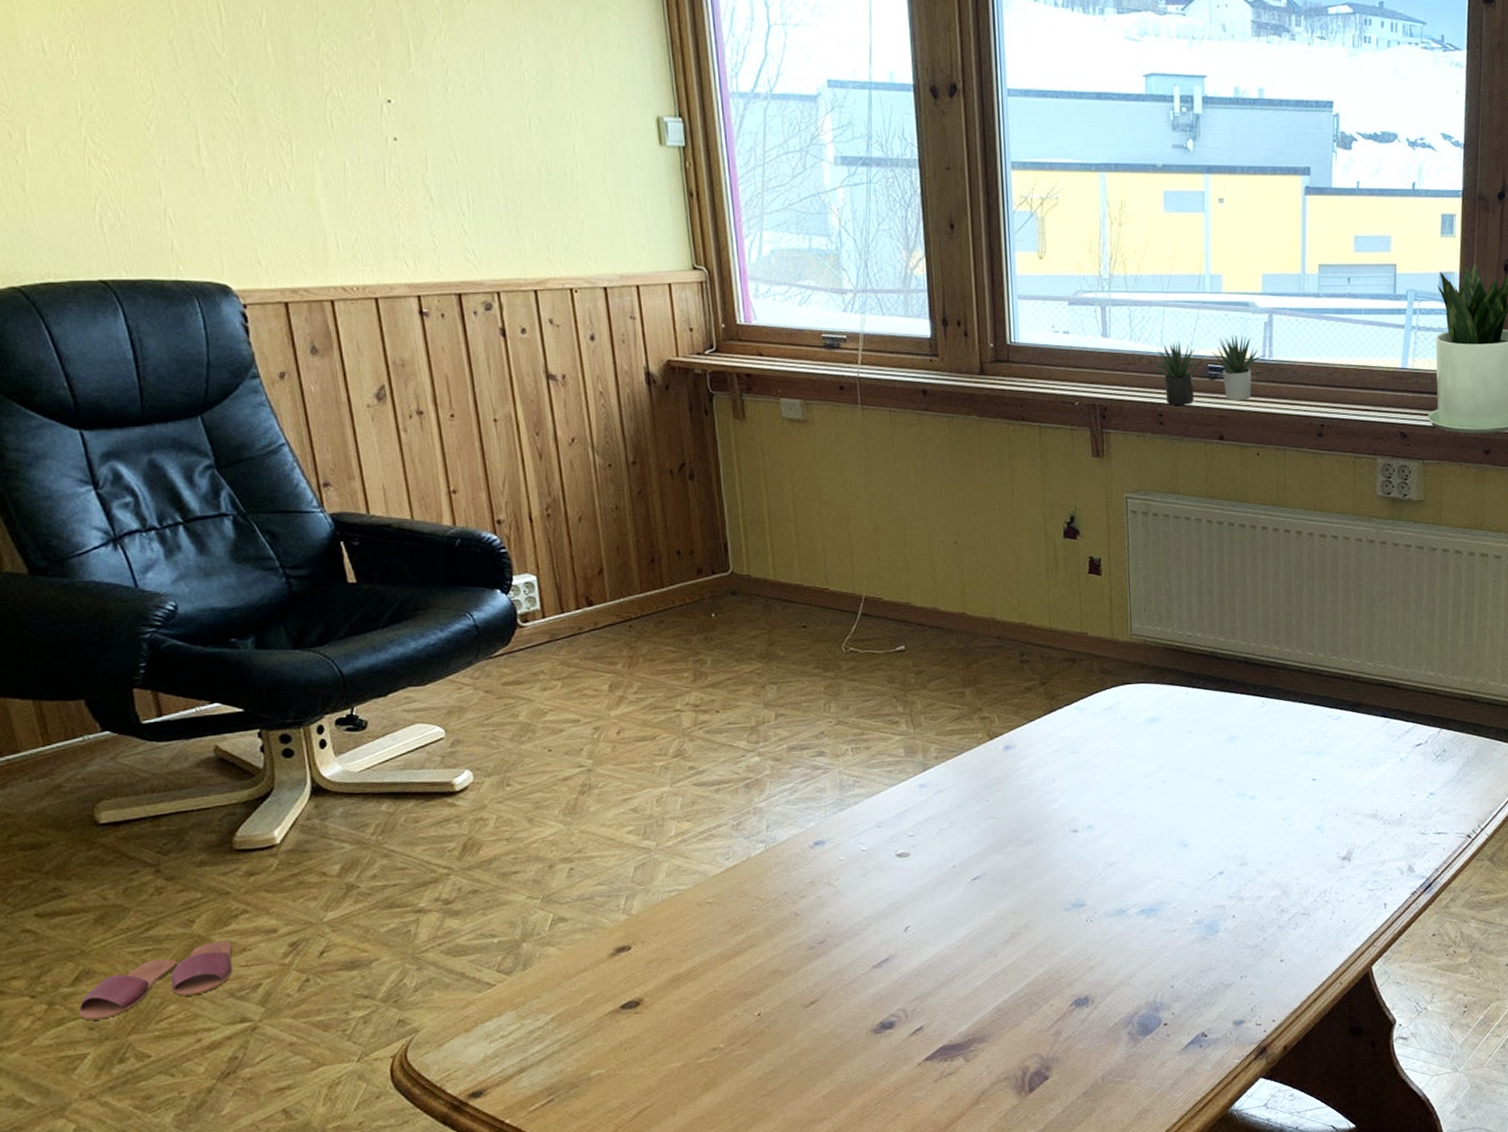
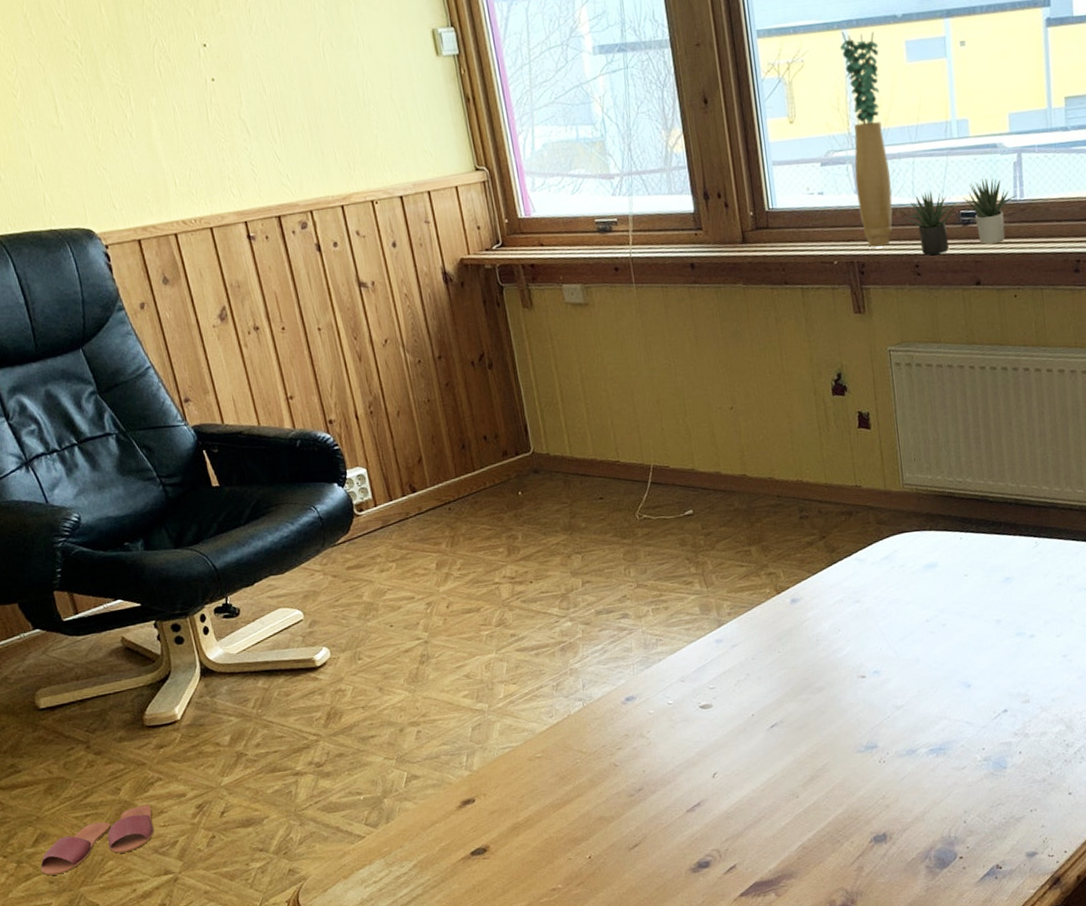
vase: none [1097,174,1140,392] -> present [840,31,893,247]

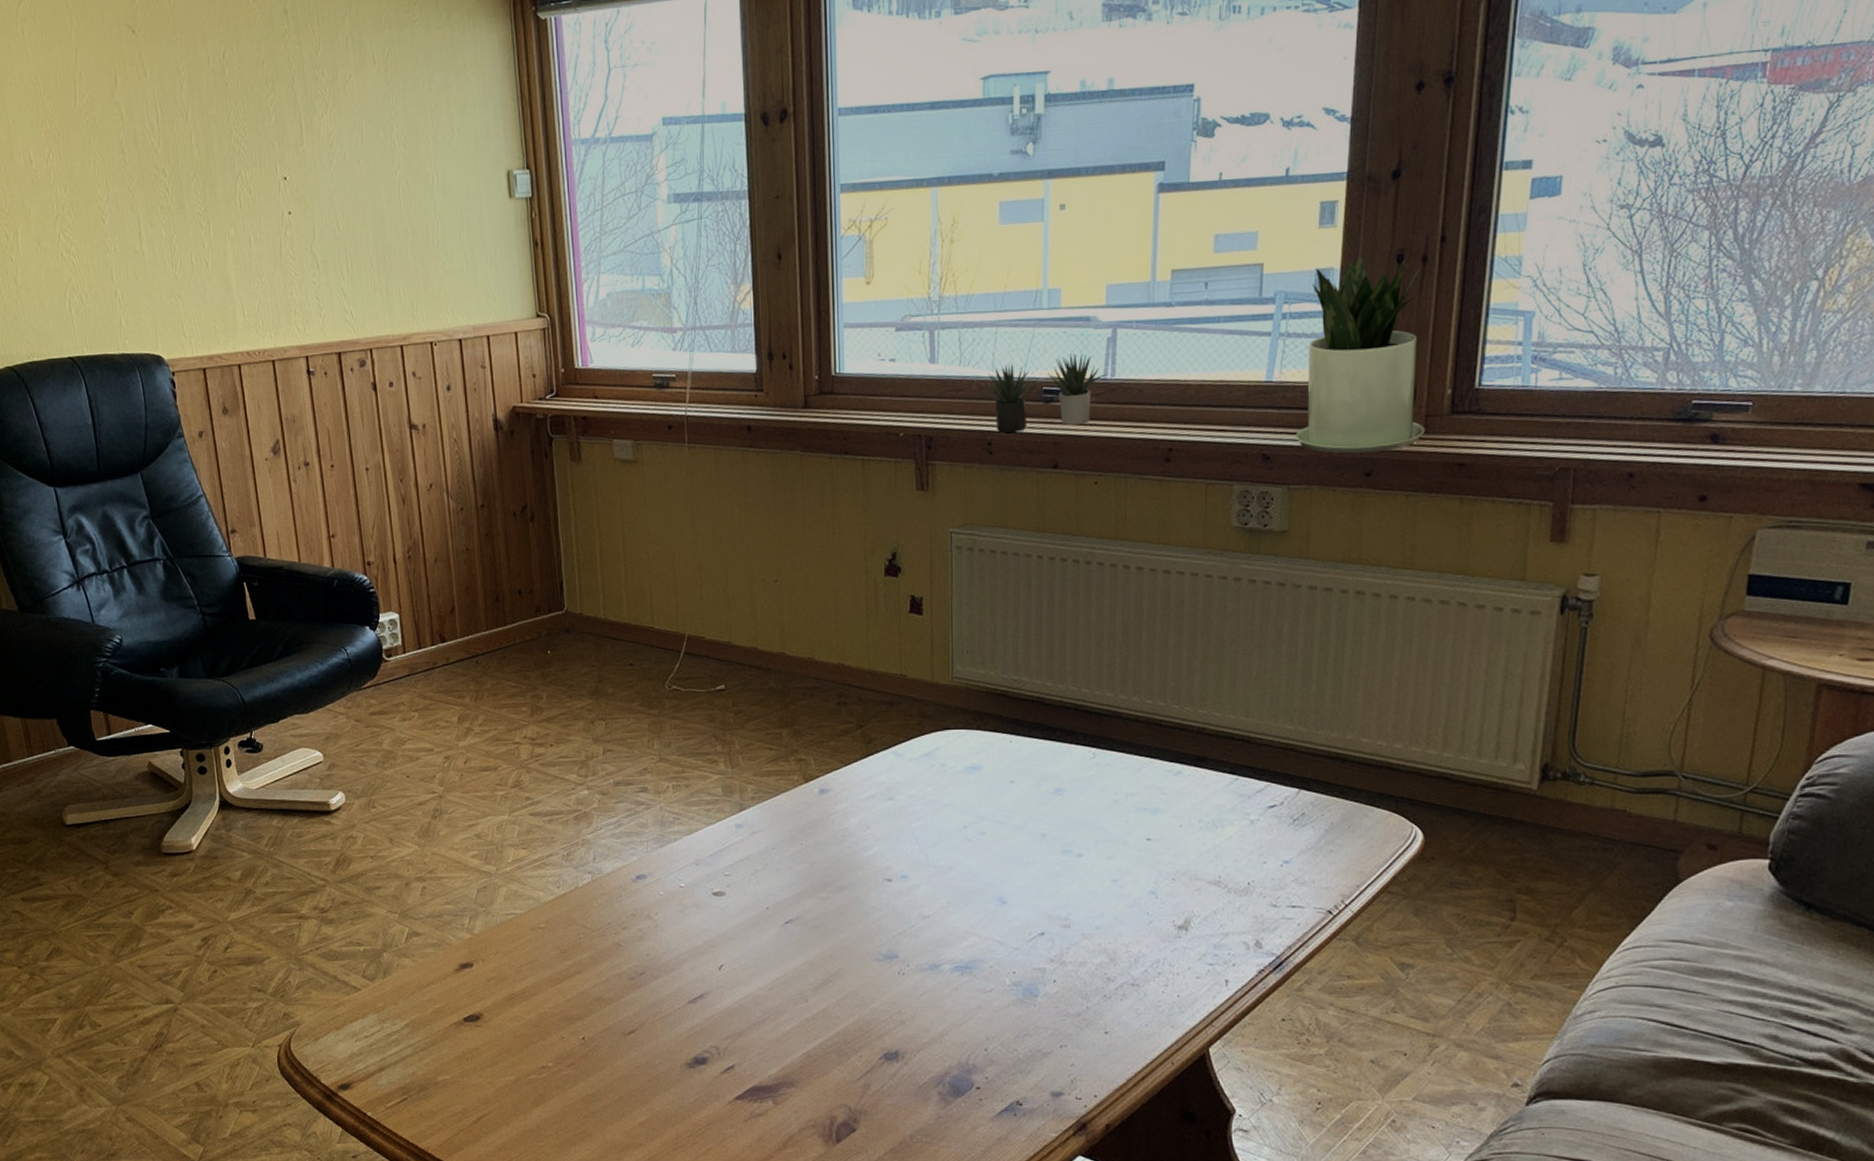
slippers: present [41,804,155,876] -> none [51,931,160,991]
vase: present [840,31,893,247] -> none [928,189,970,421]

